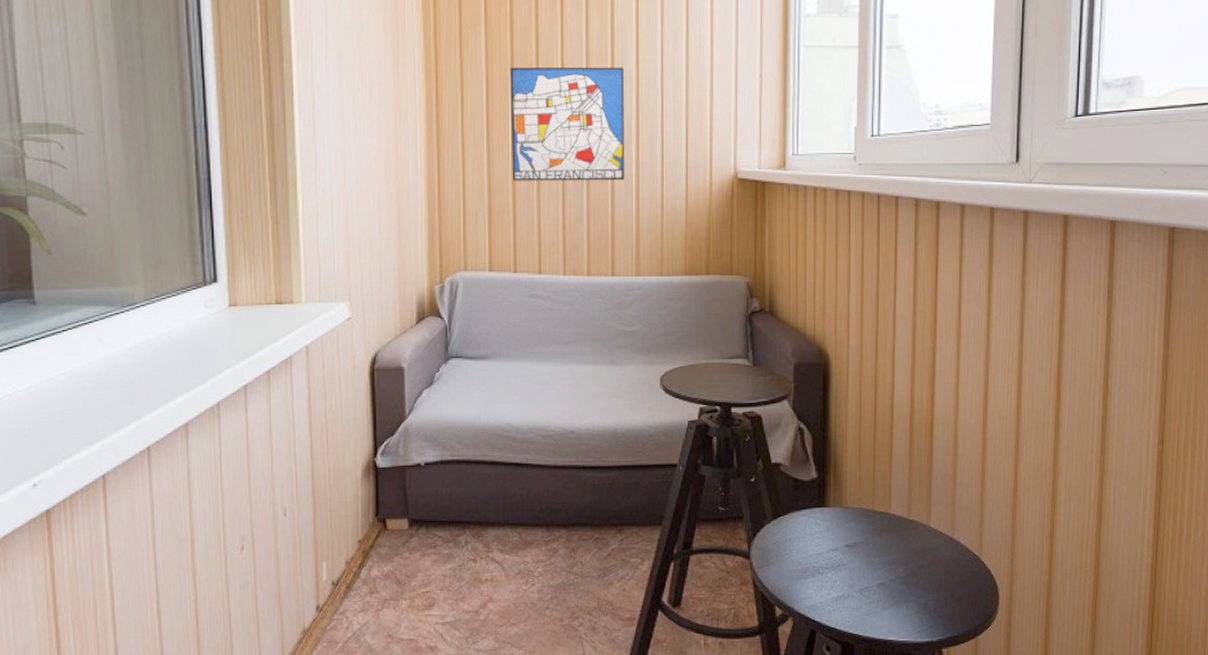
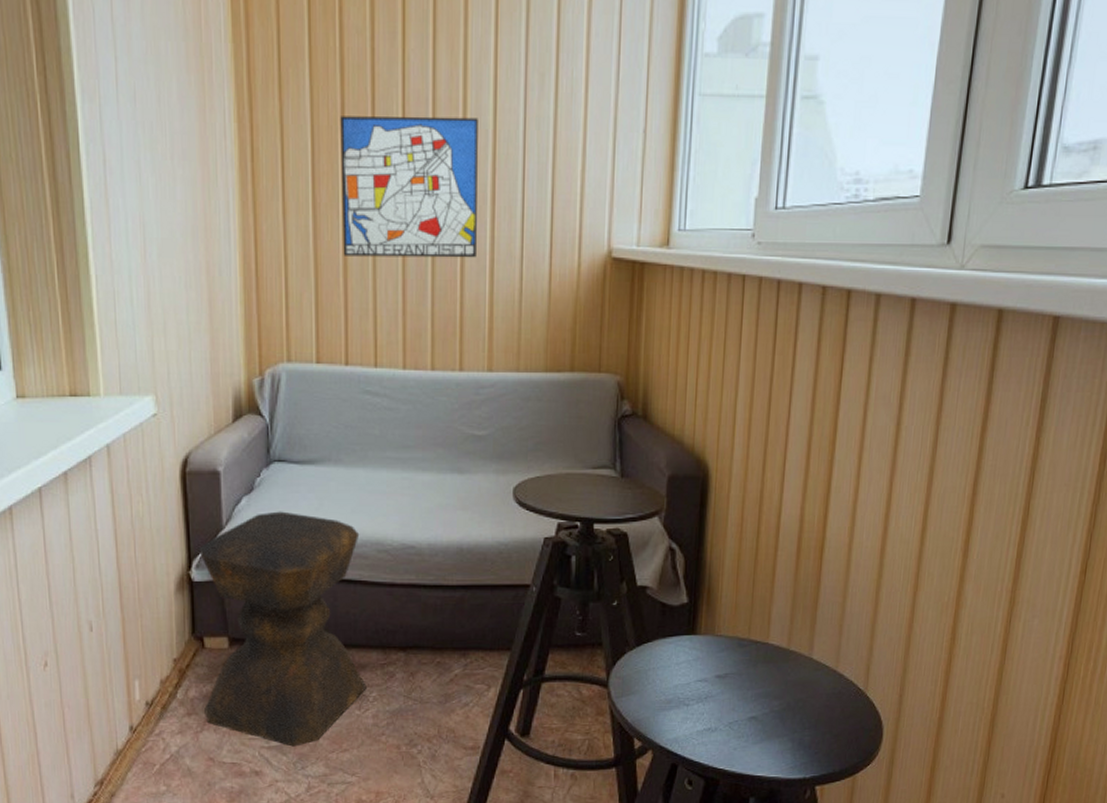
stool: none [384,402,534,622] -> present [199,511,368,747]

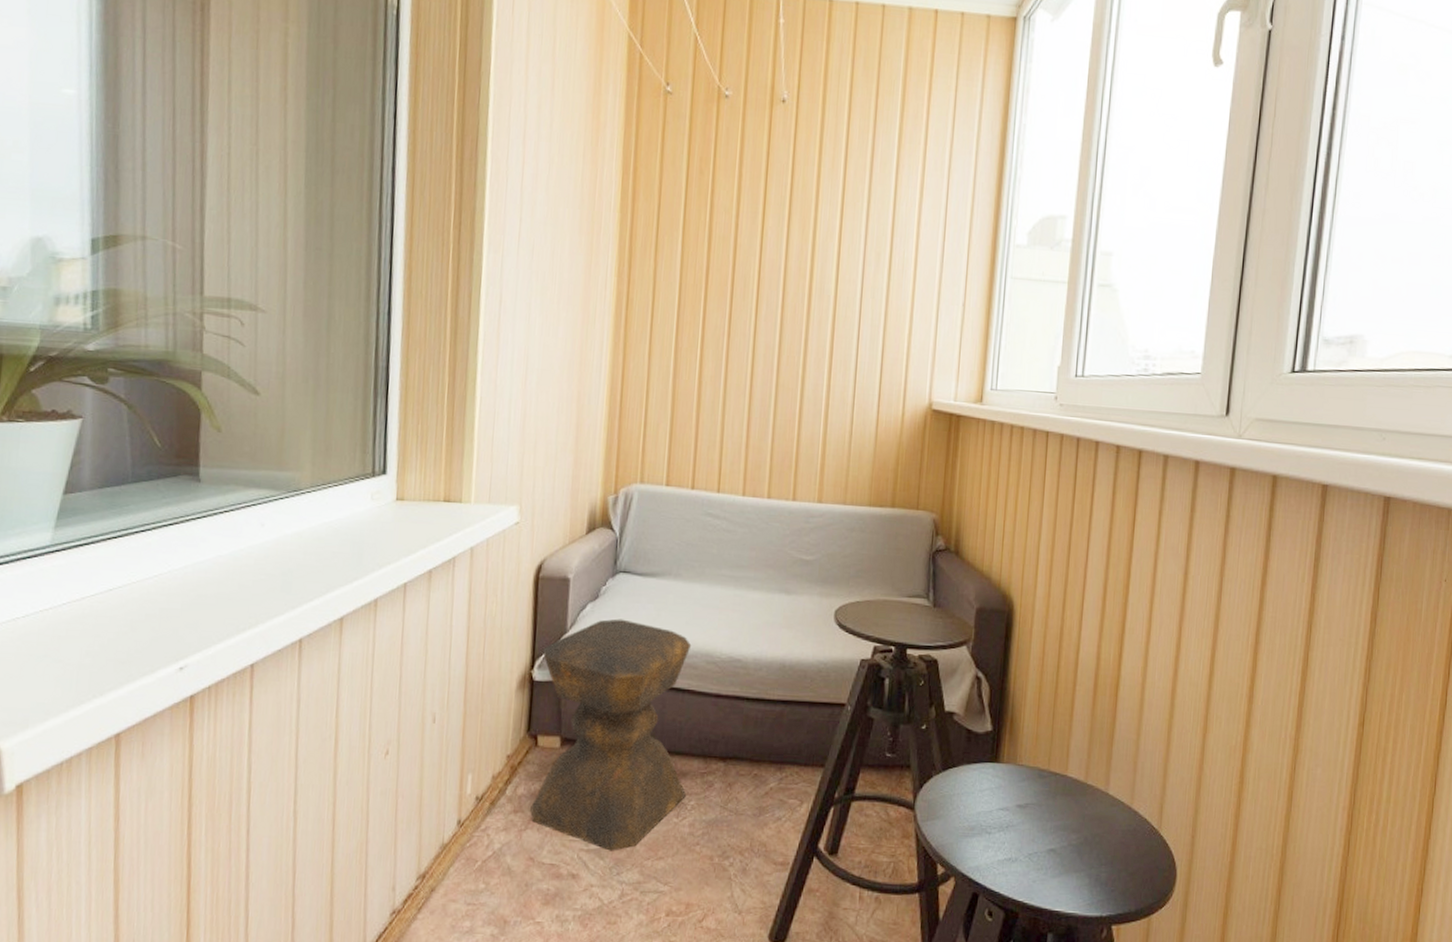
wall art: present [340,116,478,258] -> none [697,277,822,403]

